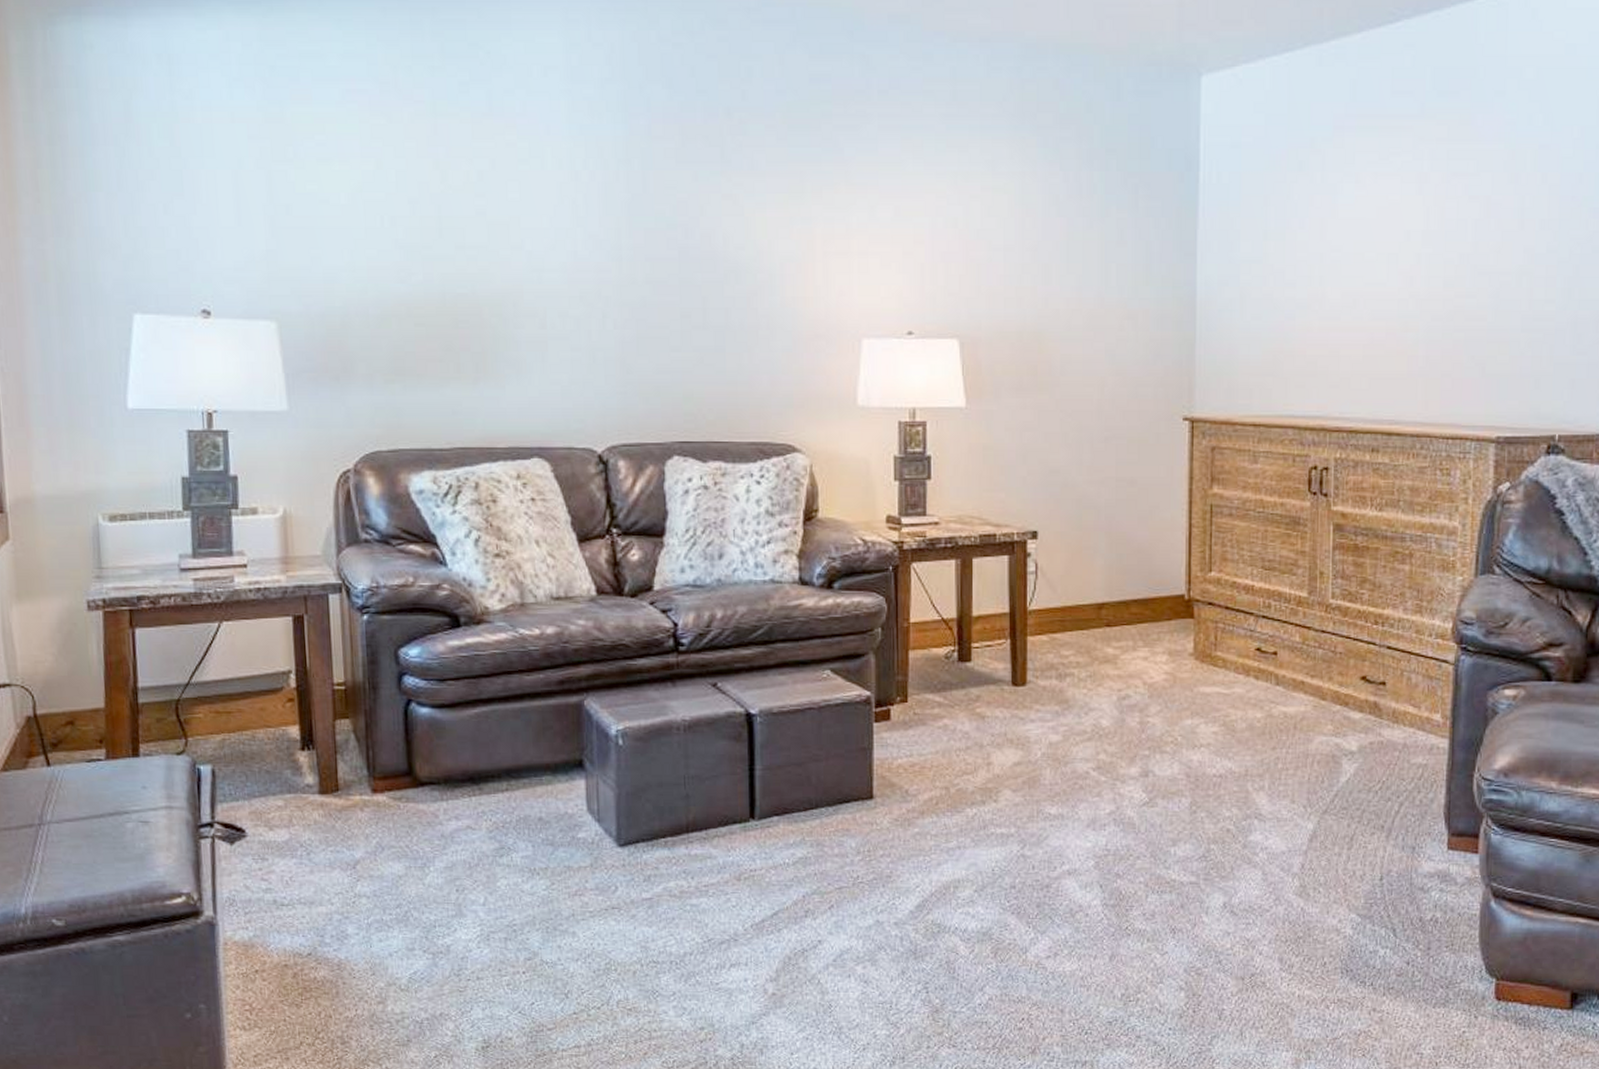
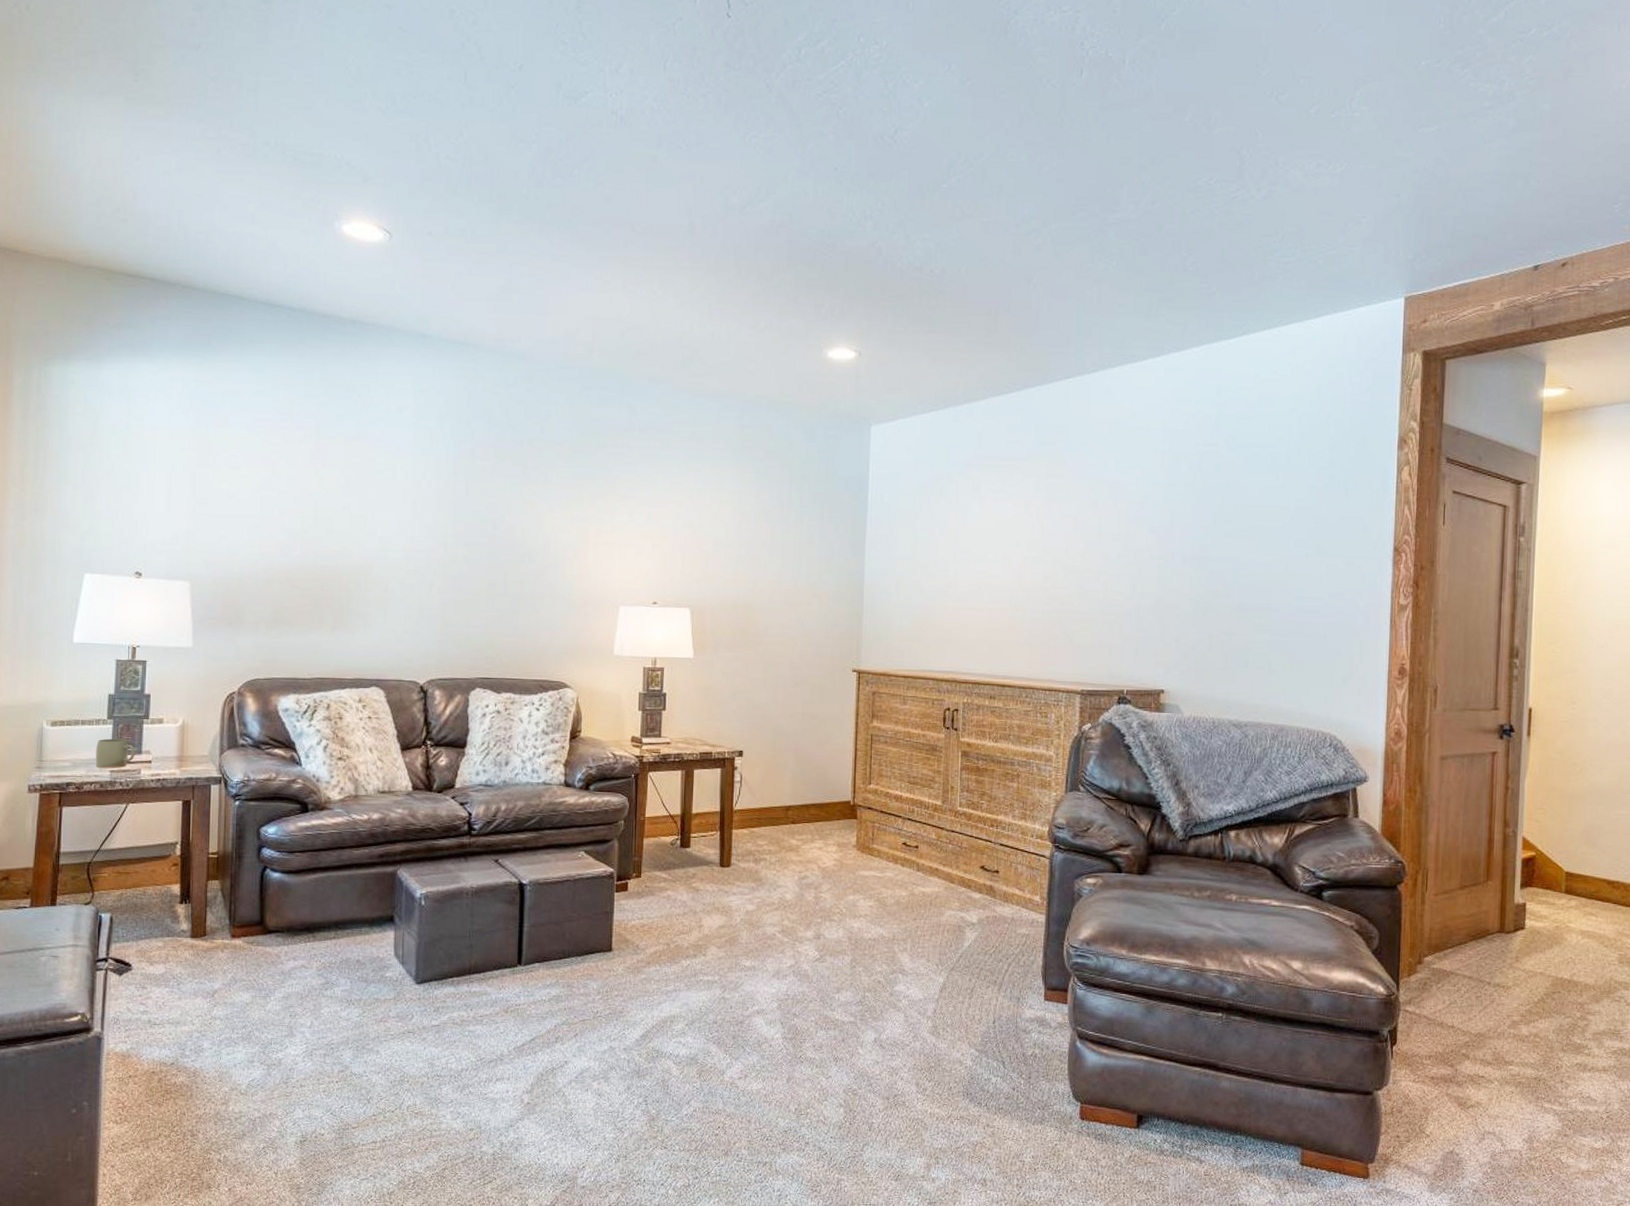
mug: none [171,536,224,576] -> present [95,738,135,769]

